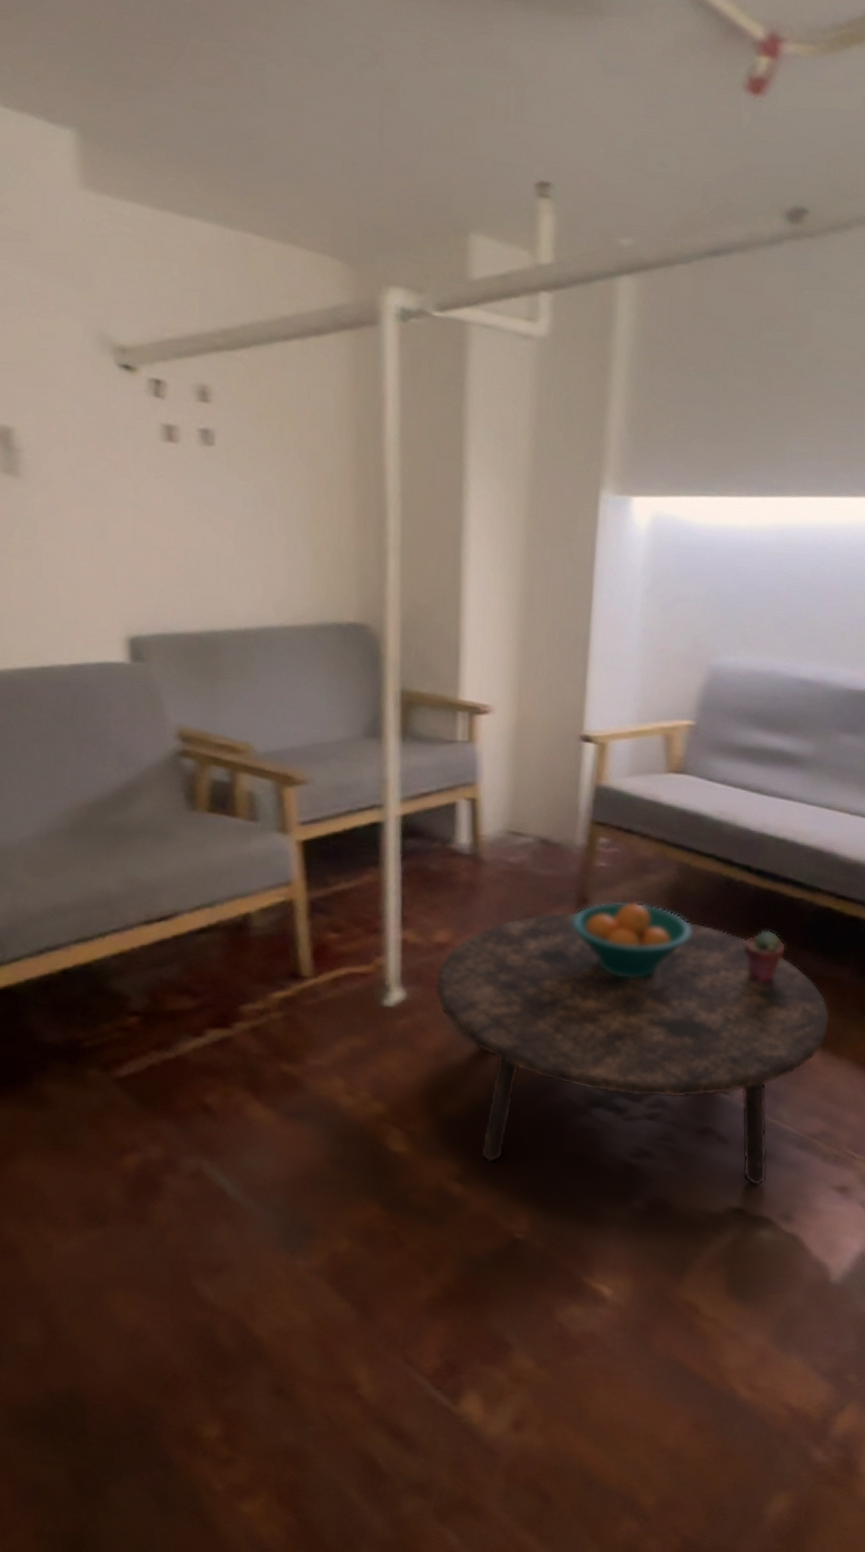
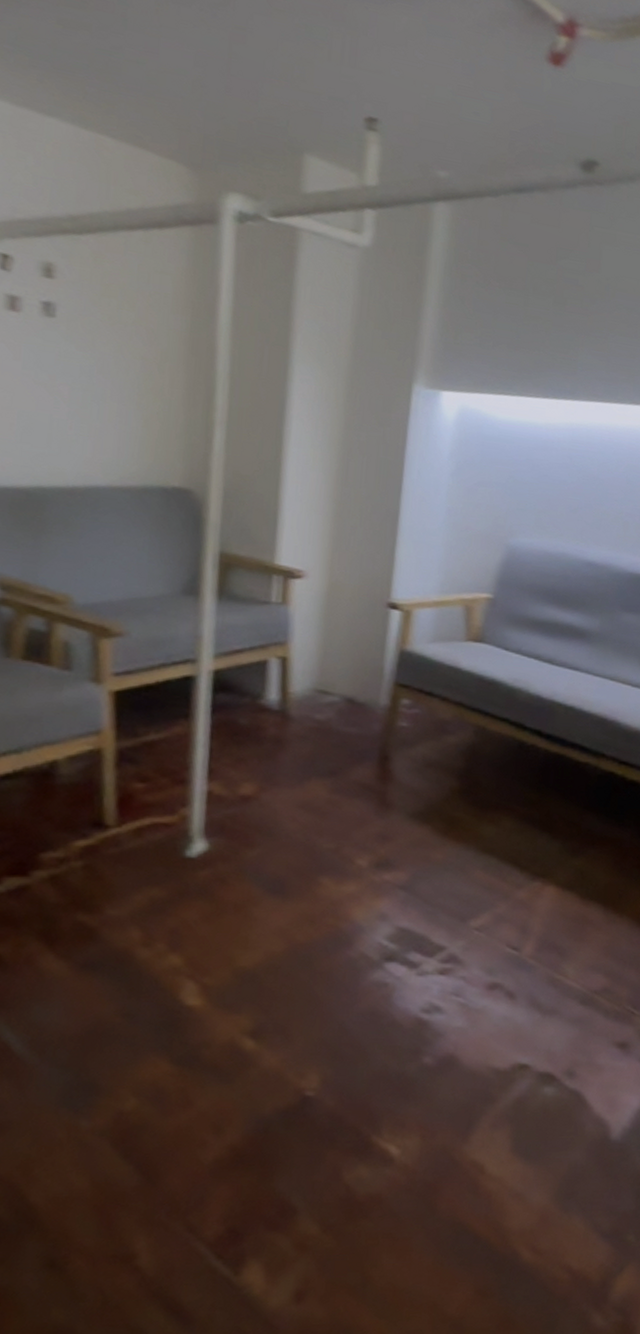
coffee table: present [436,911,830,1186] -> none [238,768,612,1042]
fruit bowl: present [571,901,692,979] -> none [373,760,486,835]
potted succulent: present [744,929,786,983] -> none [534,791,572,842]

